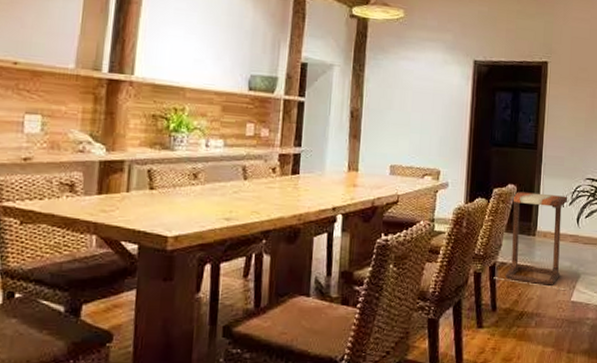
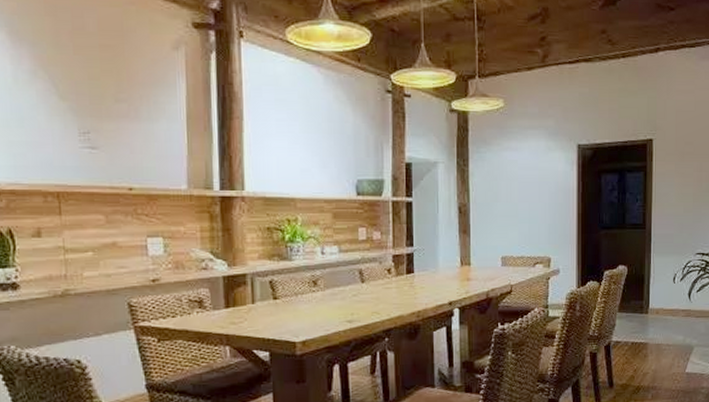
side table: present [493,191,568,290] -> none [609,271,680,363]

